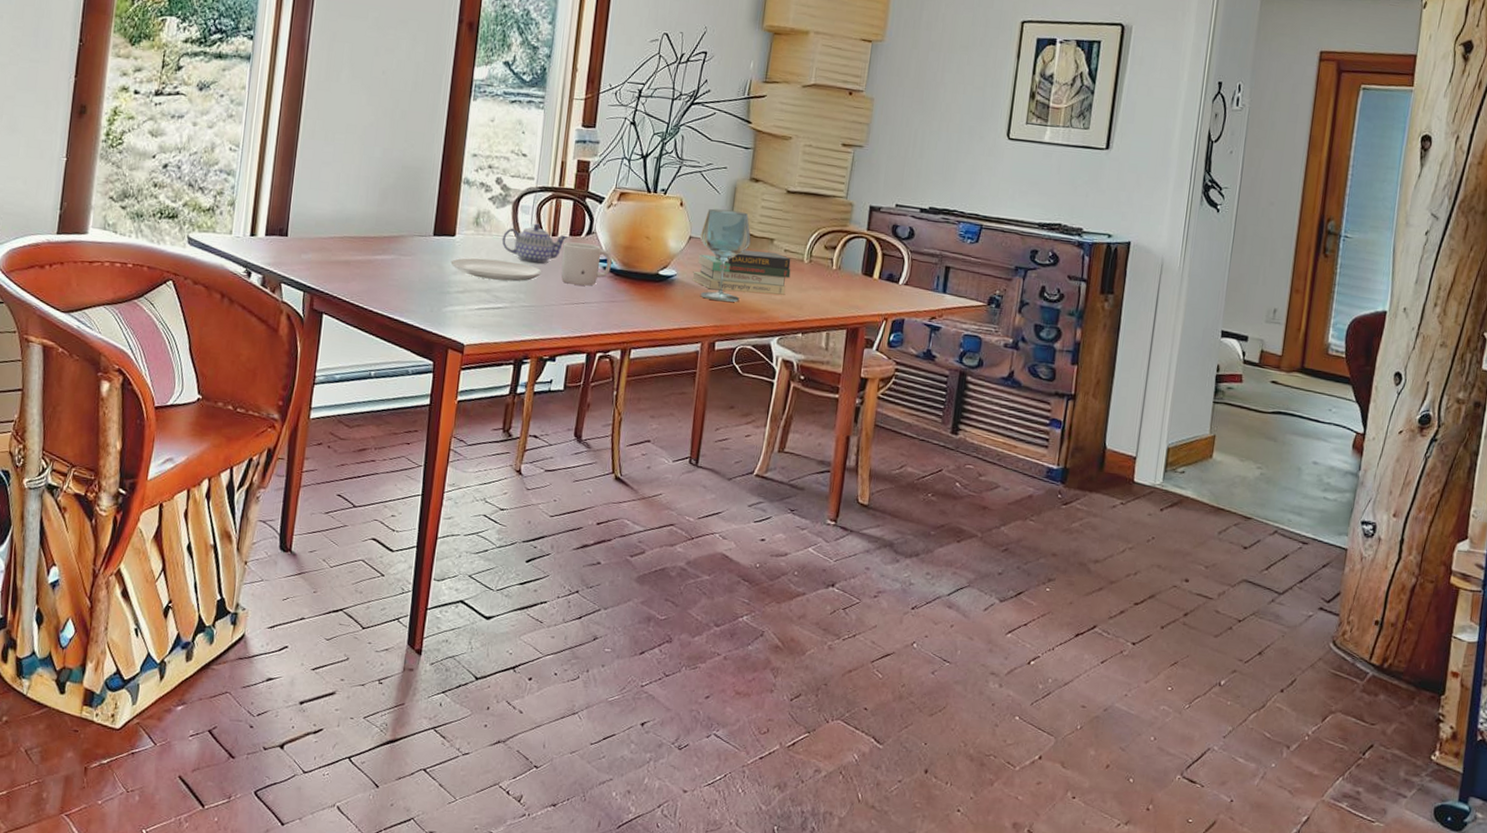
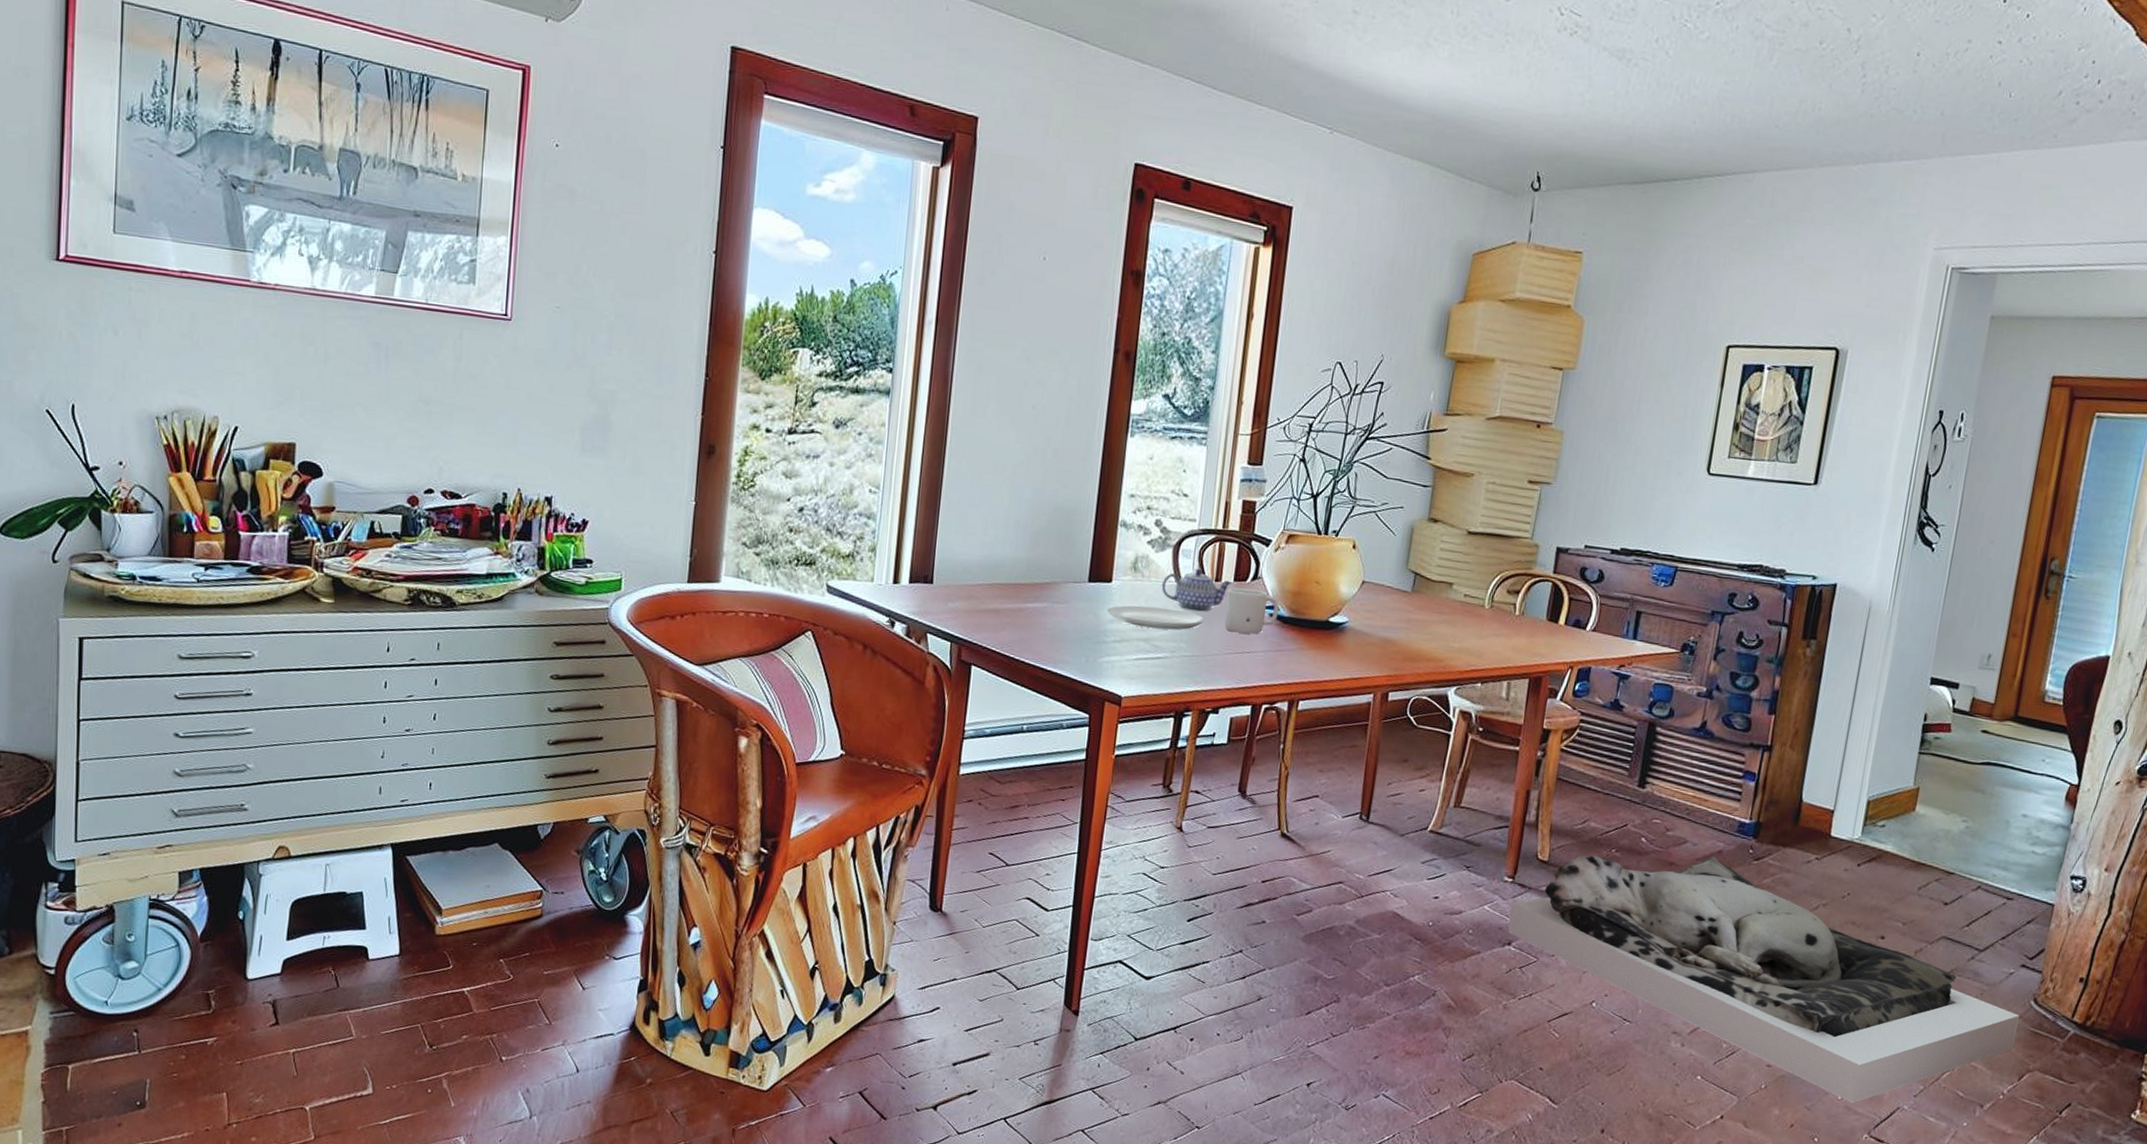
books: present [692,250,791,295] -> none [1364,595,1471,643]
wine glass: present [700,208,751,303] -> none [1373,551,1429,651]
dog bed: none [830,499,1321,744] -> present [1507,855,2020,1103]

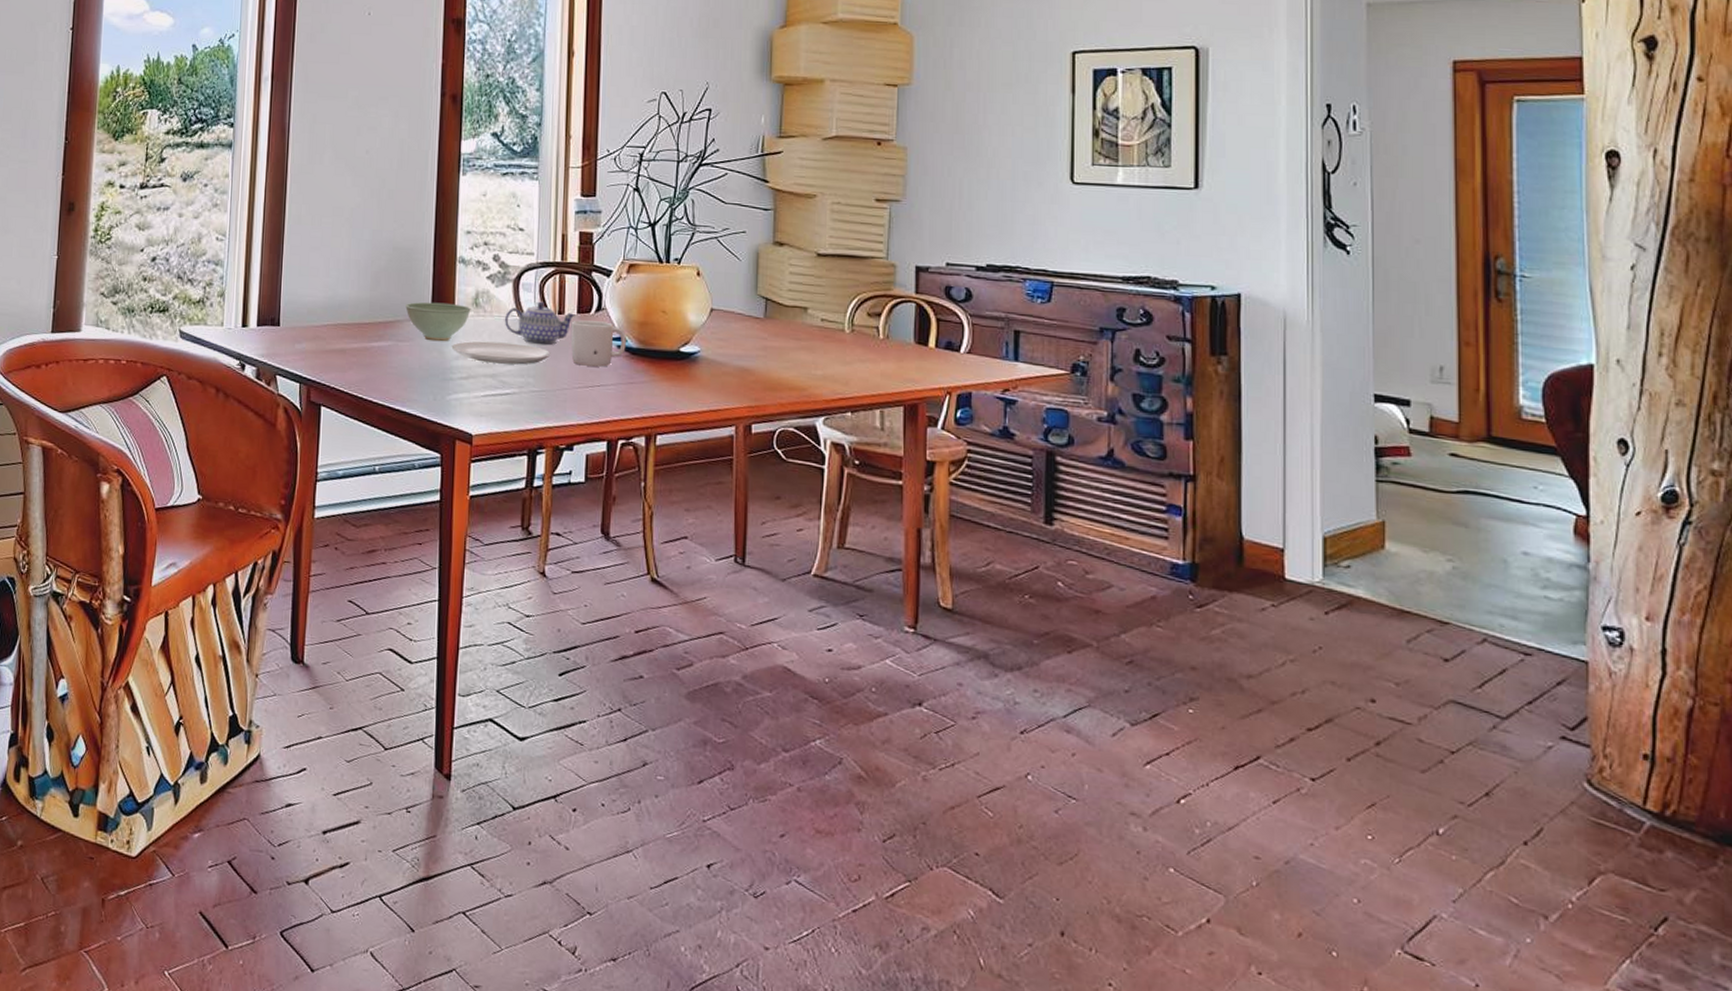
bowl: none [1063,564,1130,606] -> present [405,302,471,342]
dog bed: present [1507,855,2020,1103] -> none [915,602,1574,909]

